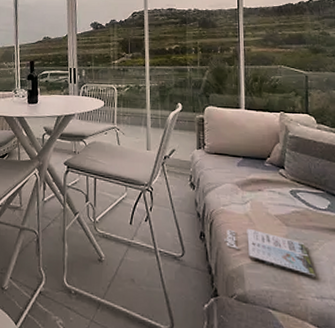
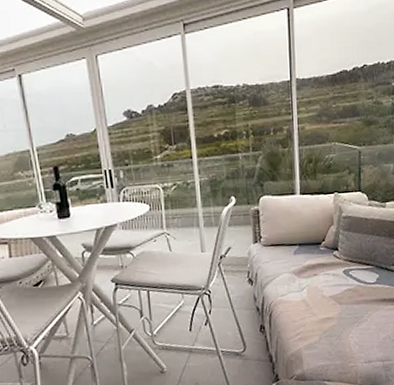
magazine: present [223,228,316,279] -> none [282,312,365,347]

